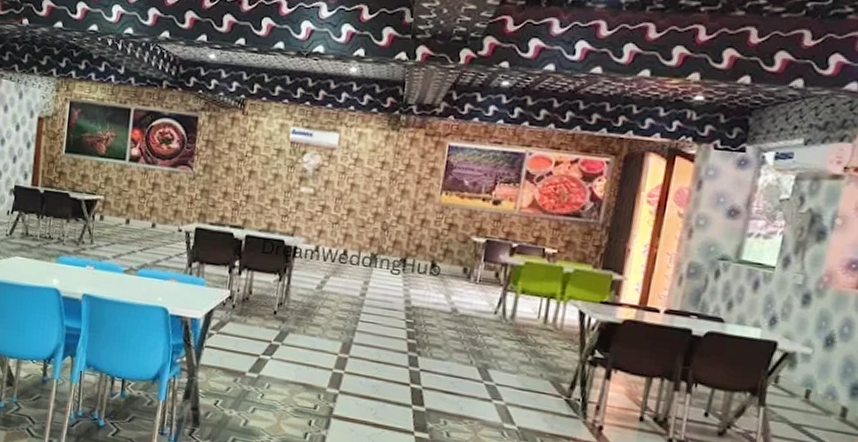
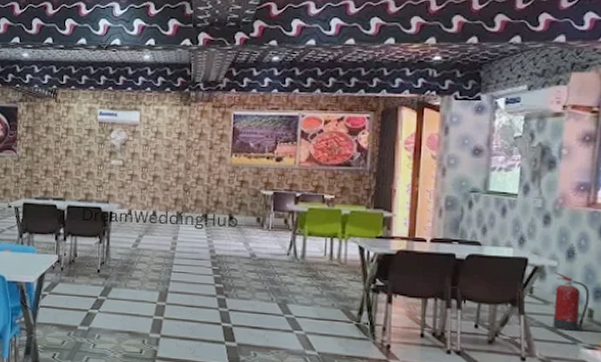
fire extinguisher: none [797,361,847,432] -> present [553,272,590,331]

